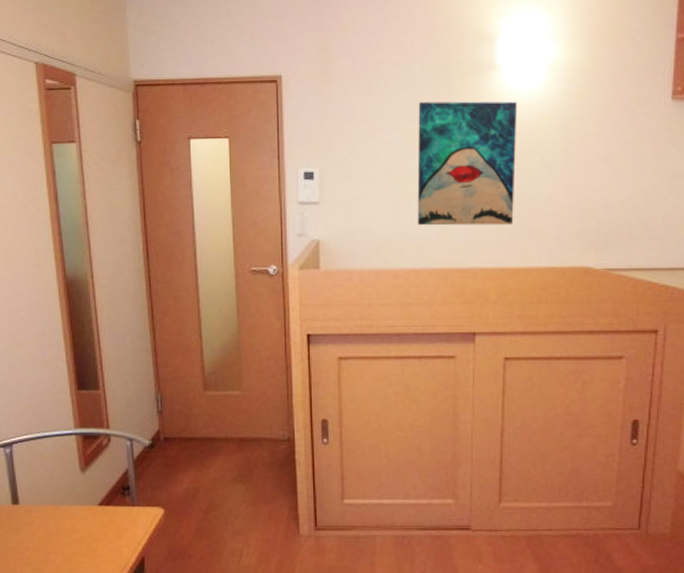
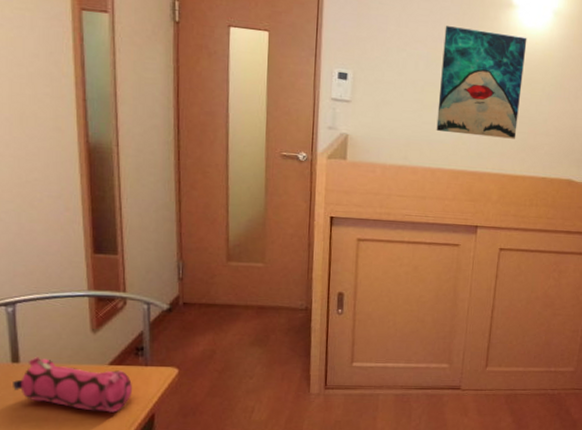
pencil case: none [14,497,122,556] -> present [13,356,132,413]

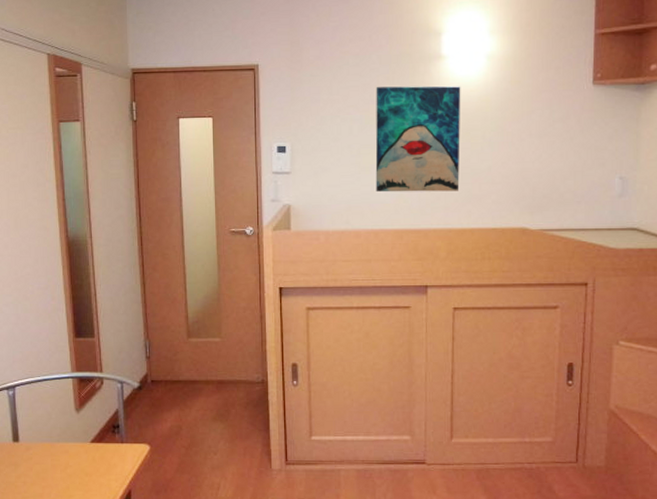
pencil case: present [13,356,132,413] -> none [14,435,111,489]

